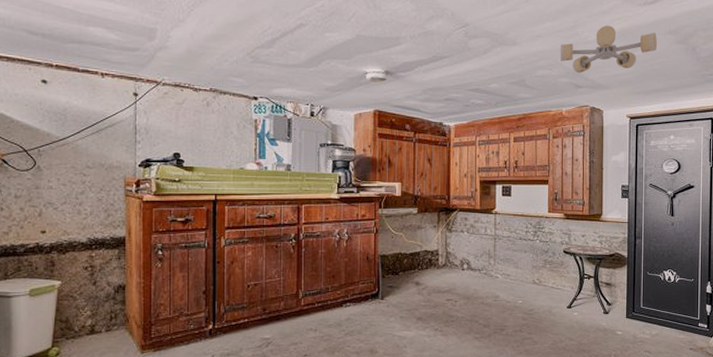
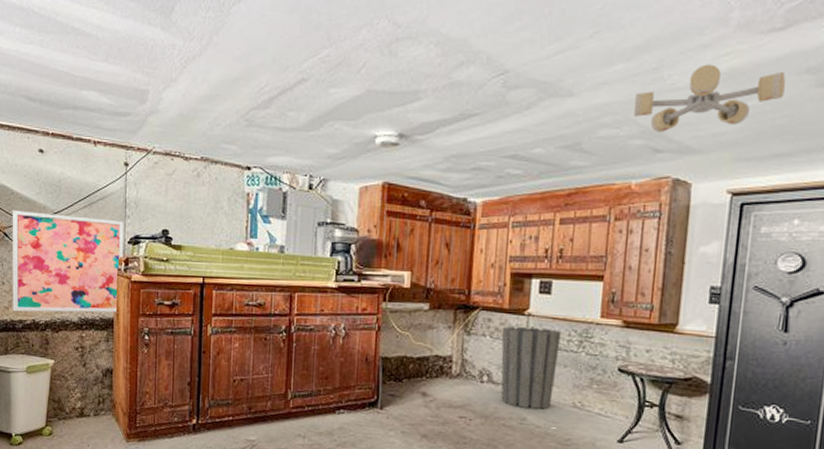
wall art: none [11,137,135,236] -> present [12,209,124,313]
trash can: none [476,222,520,288] -> present [501,326,561,409]

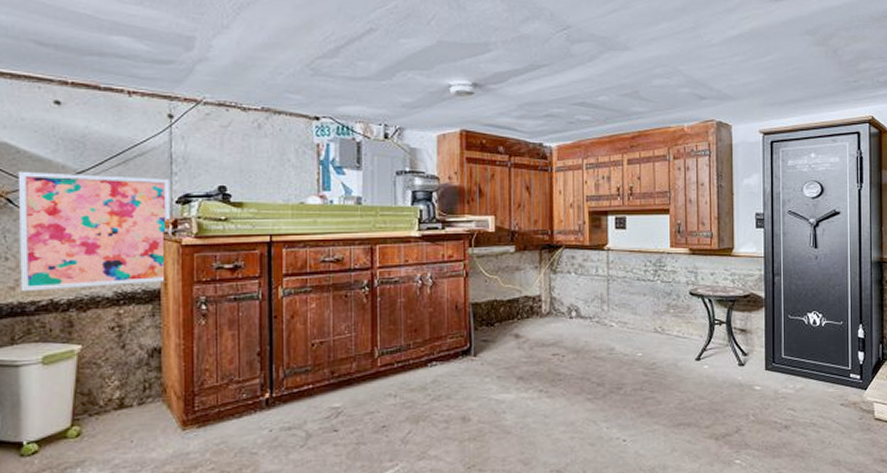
trash can: present [501,326,561,409] -> none [585,260,638,338]
ceiling light: present [633,64,786,133] -> none [679,25,792,82]

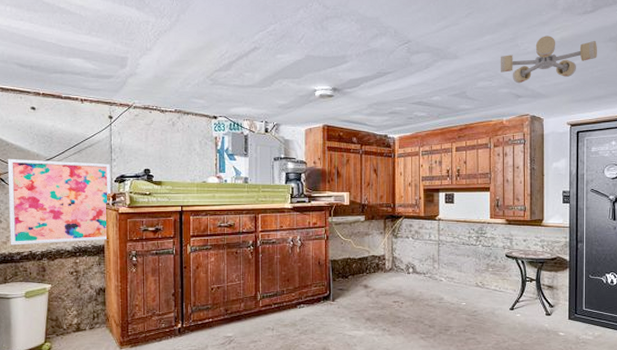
ceiling light: none [679,25,792,82] -> present [500,36,597,84]

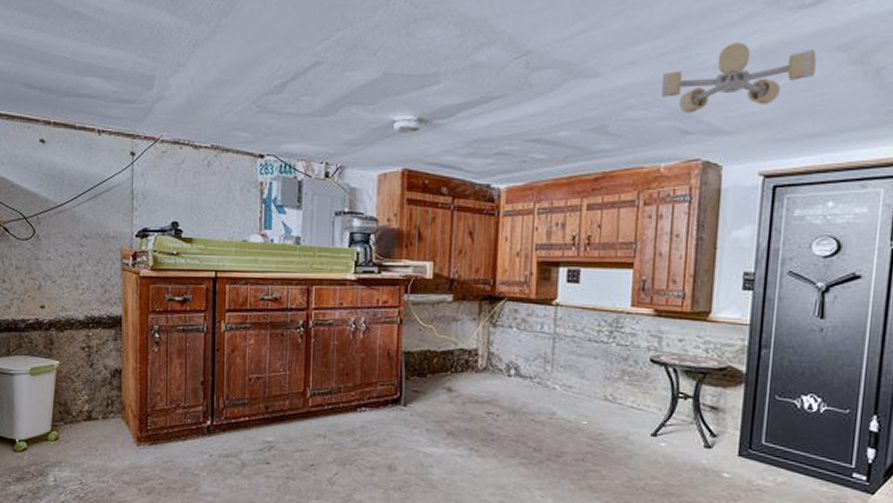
wall art: present [7,158,111,245] -> none [12,203,132,311]

